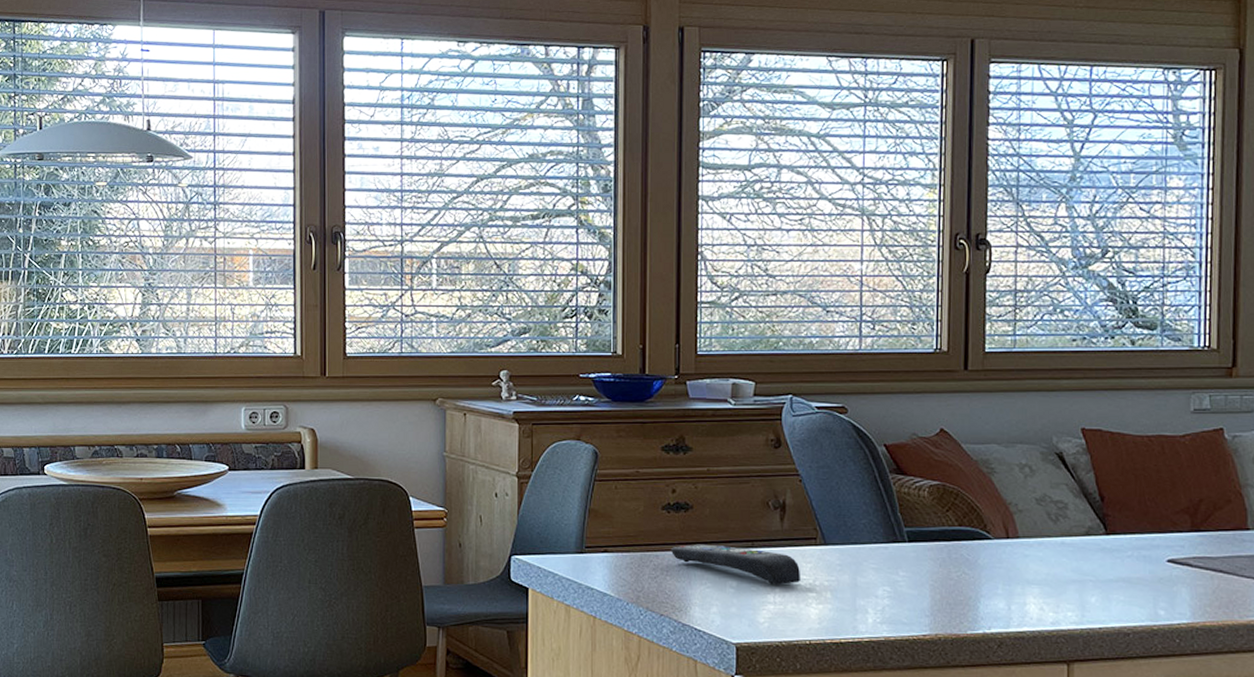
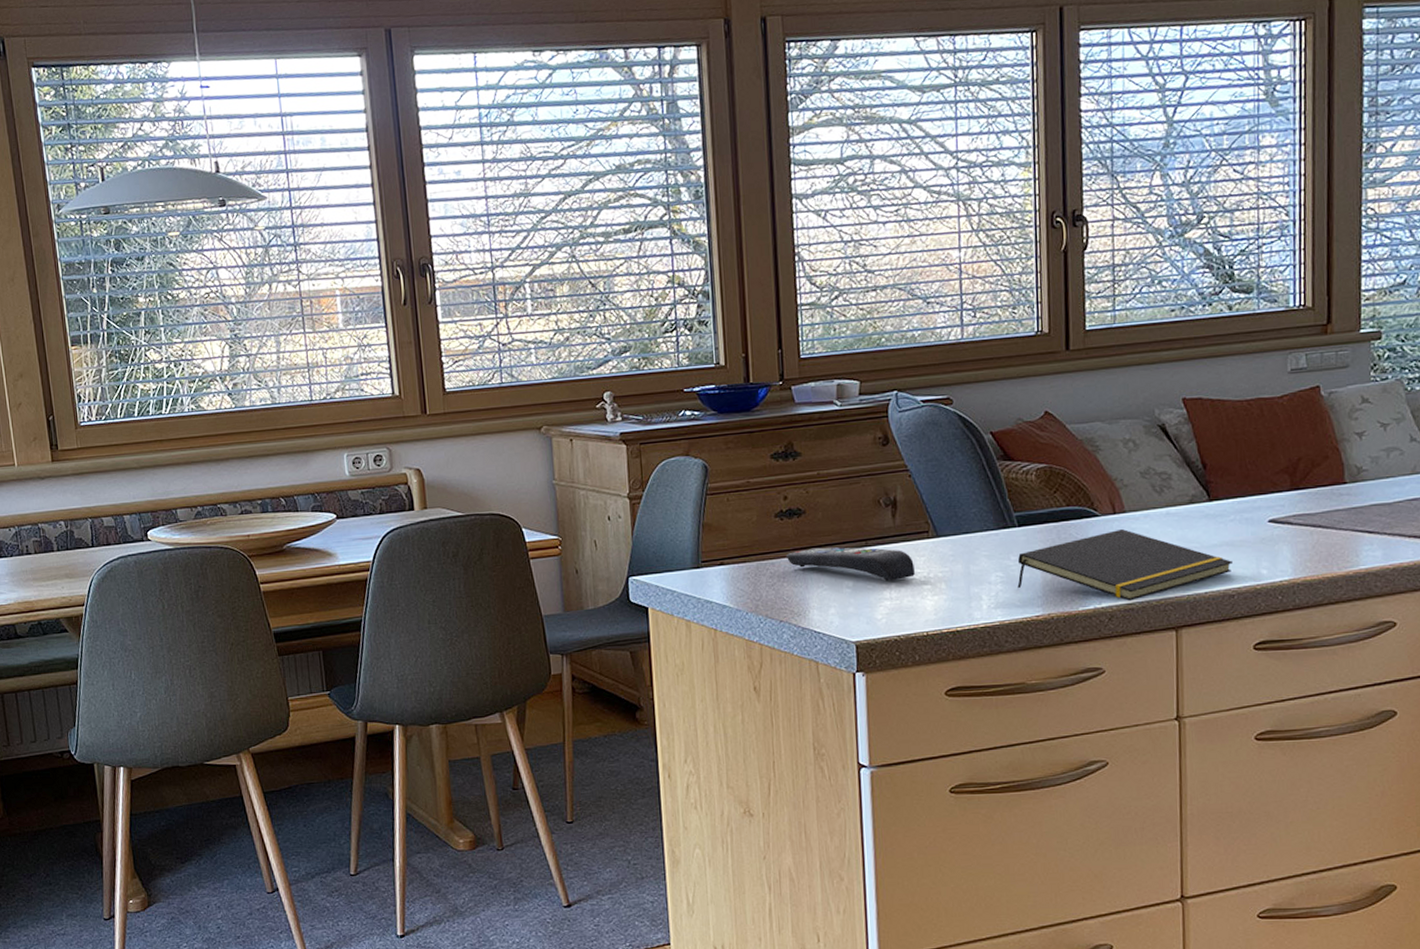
notepad: none [905,554,1129,629] -> present [1017,528,1232,601]

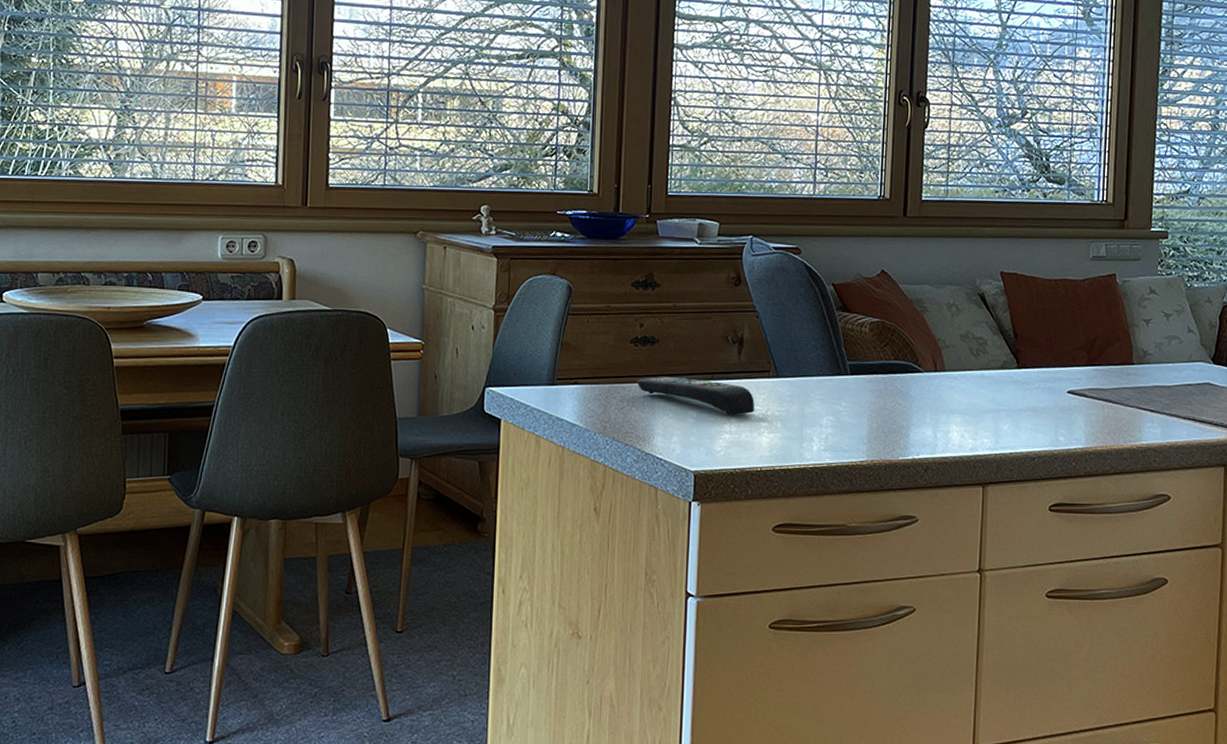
notepad: present [1017,528,1232,601] -> none [846,386,1035,455]

